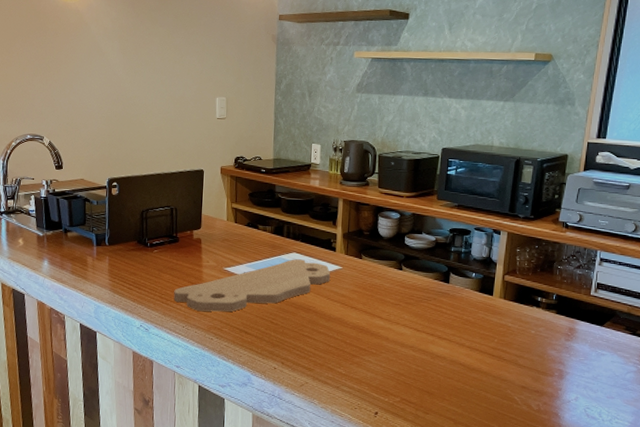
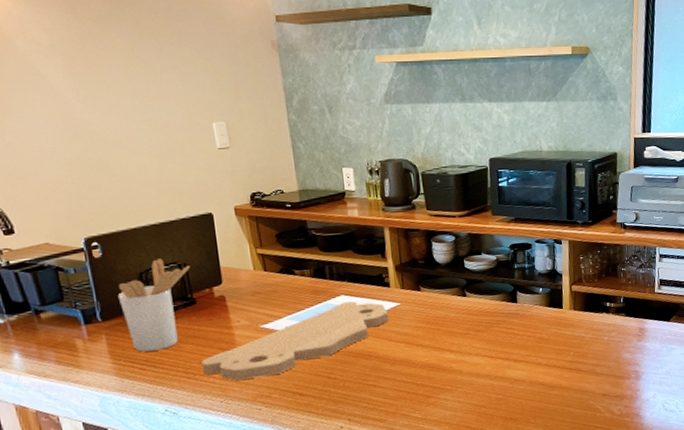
utensil holder: none [123,201,180,275] -> present [117,258,191,352]

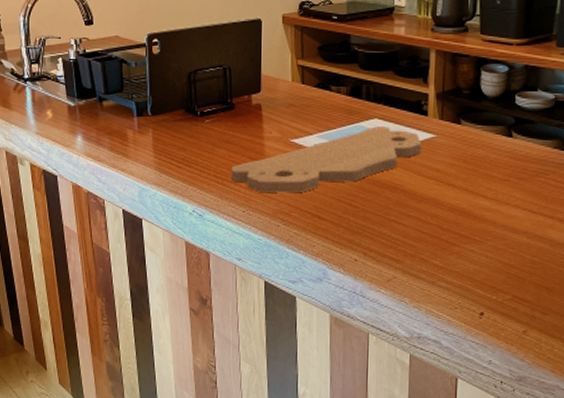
utensil holder: present [117,258,191,352] -> none [167,60,234,151]

